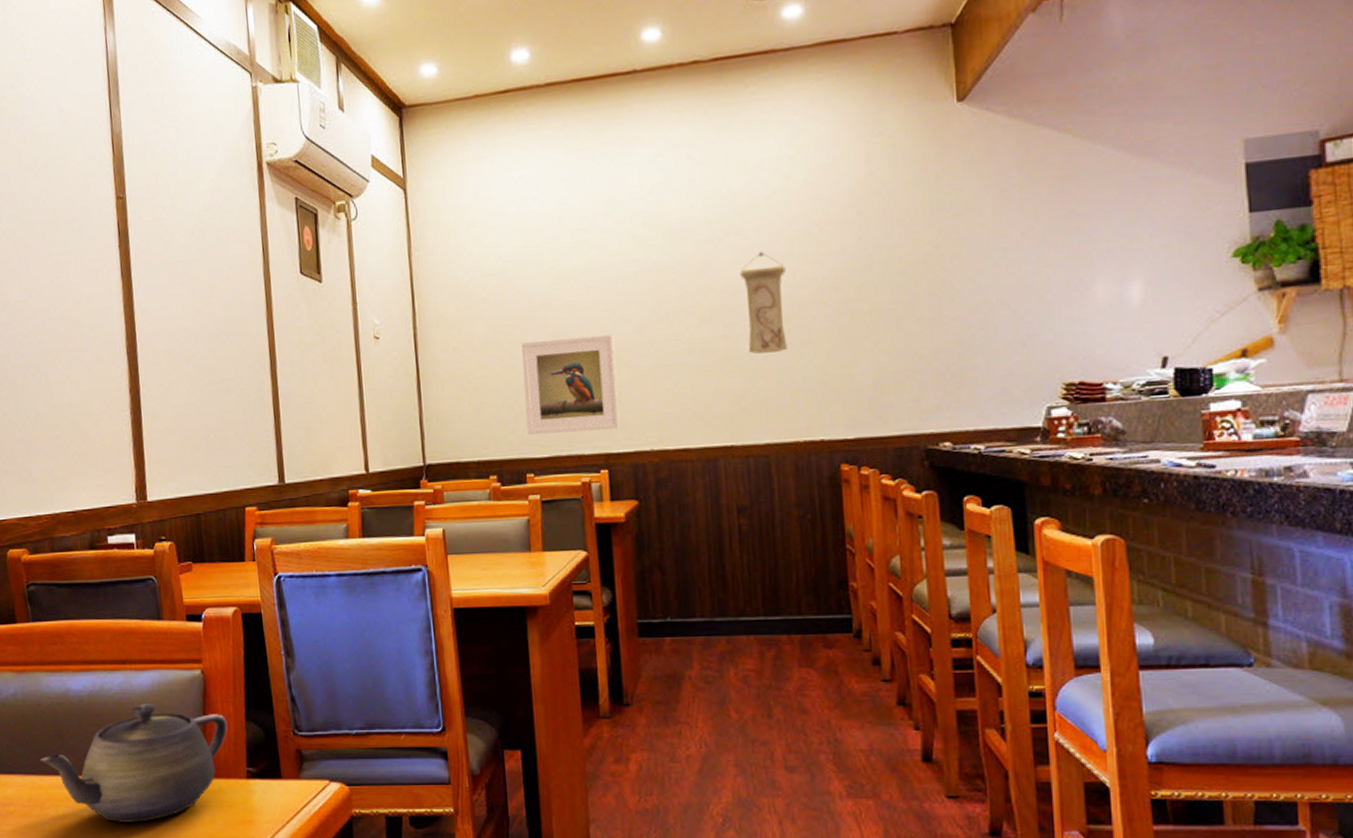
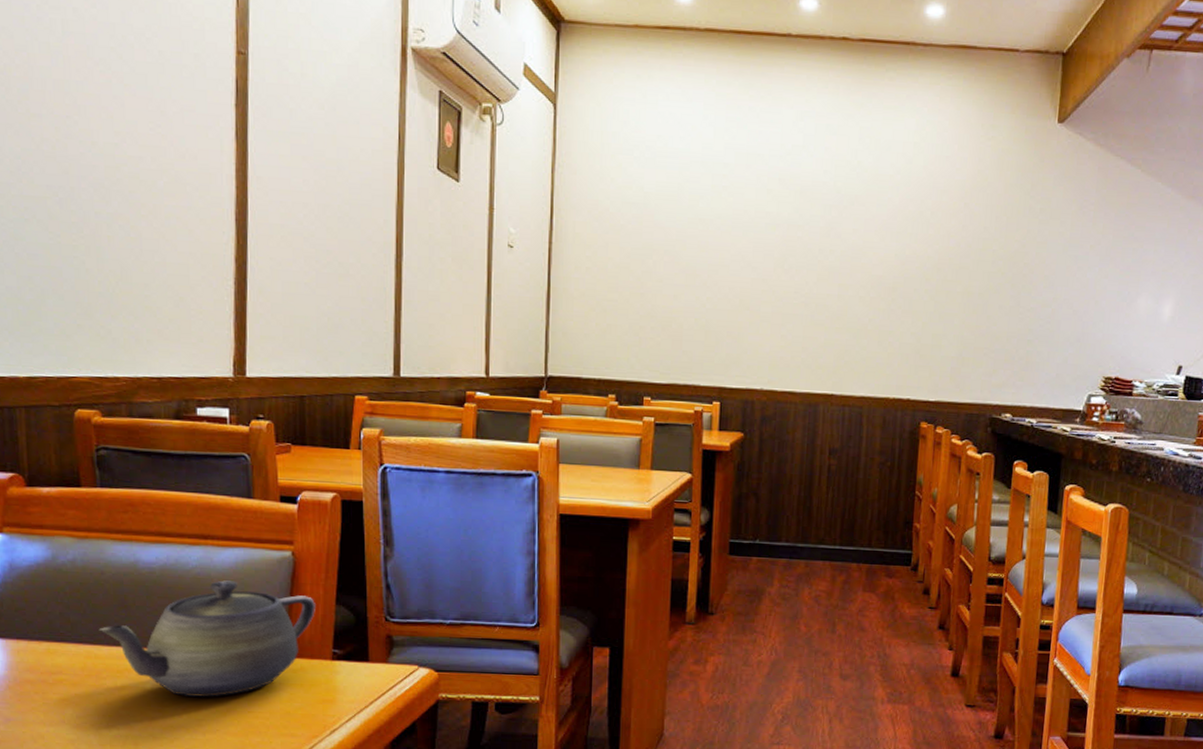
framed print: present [521,334,620,435] -> none [649,273,740,366]
wall scroll: present [740,251,787,354] -> none [857,225,898,317]

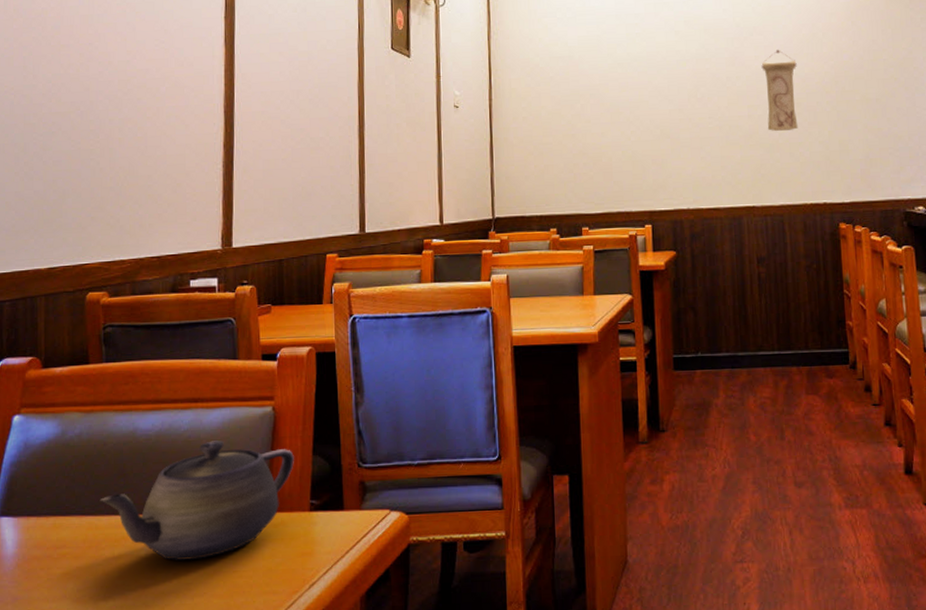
wall scroll: none [857,225,898,317] -> present [761,49,798,131]

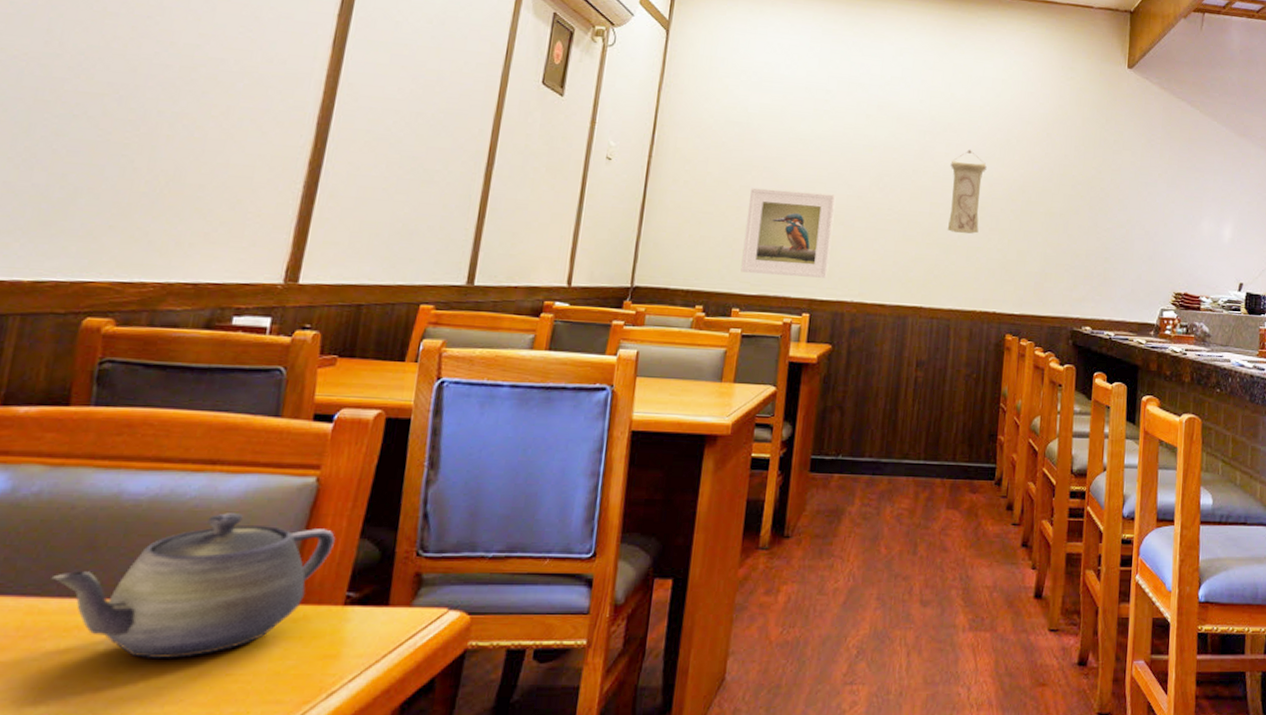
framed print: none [581,111,663,194] -> present [740,187,836,278]

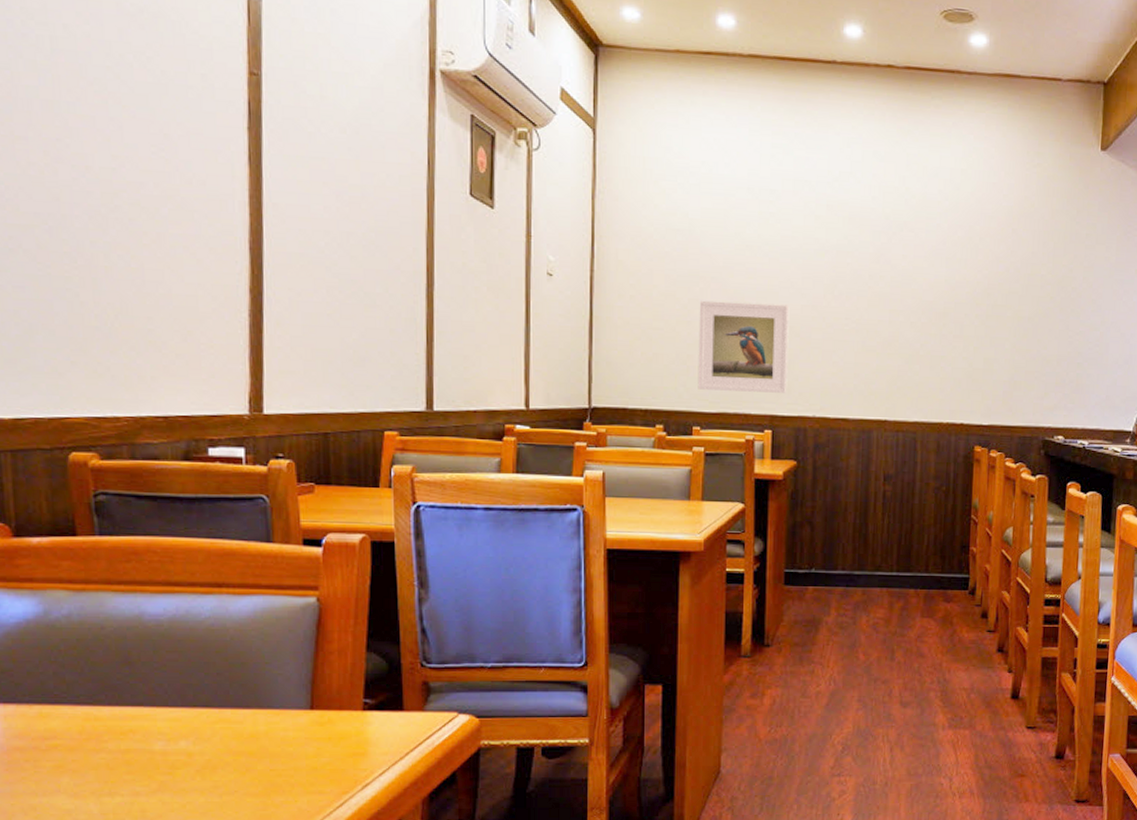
teapot: present [51,513,335,658] -> none [98,631,344,756]
wall scroll: present [947,150,987,234] -> none [908,250,948,342]

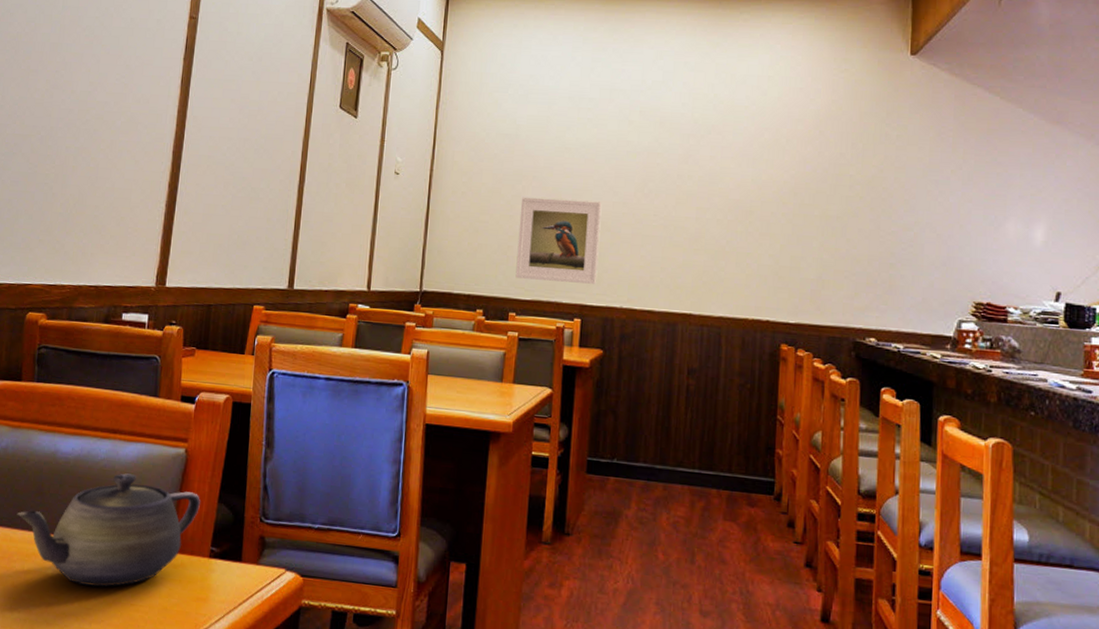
teapot: none [98,631,344,756] -> present [16,473,200,587]

